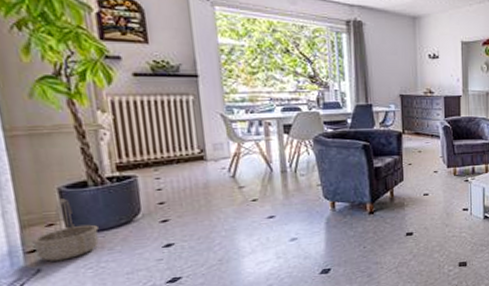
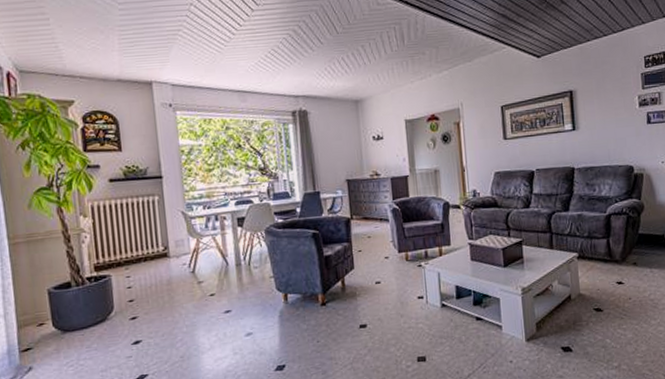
basket: present [32,198,99,262] -> none [26,299,79,360]

